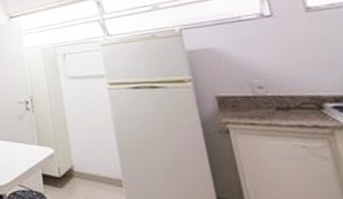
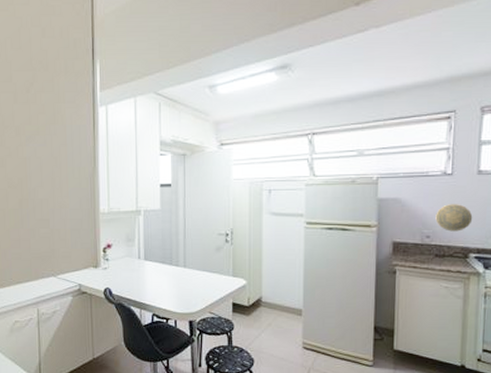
decorative plate: none [263,47,316,79] -> present [435,204,473,232]

